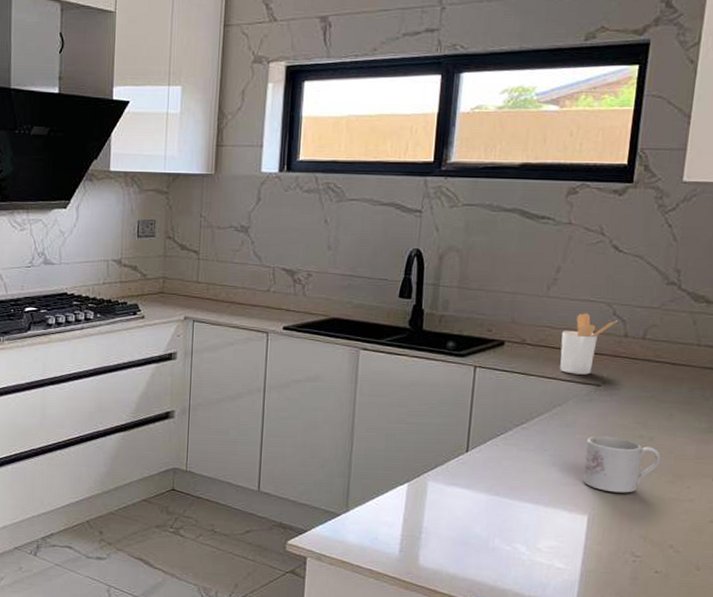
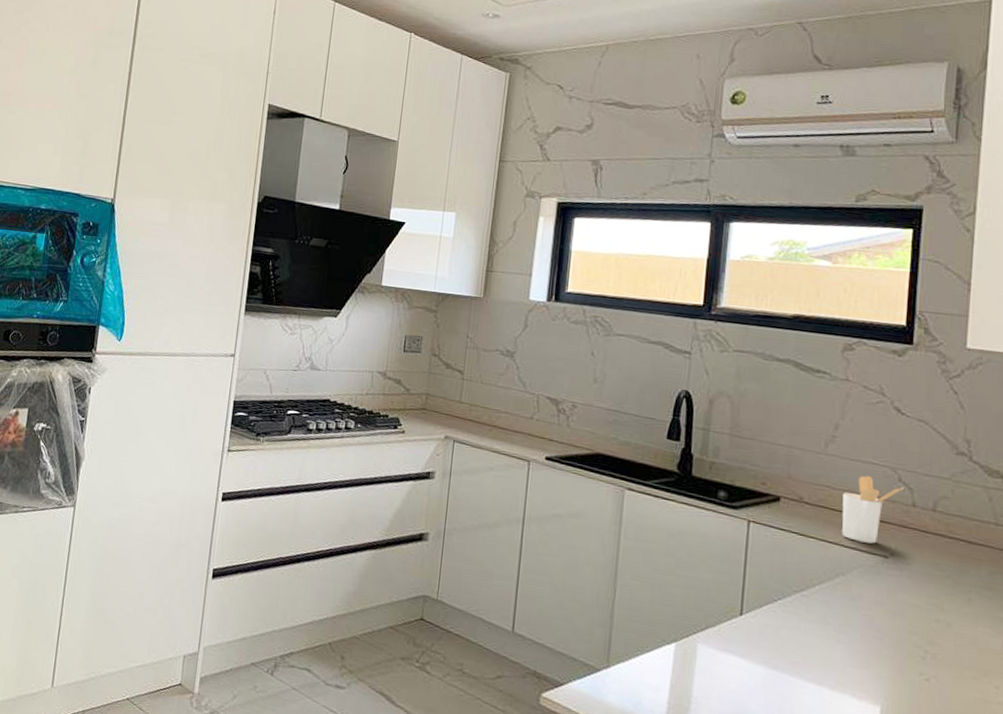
mug: present [583,436,661,493] -> none [873,614,962,686]

